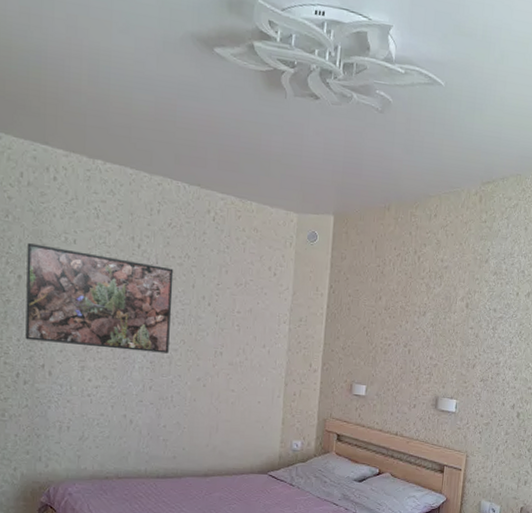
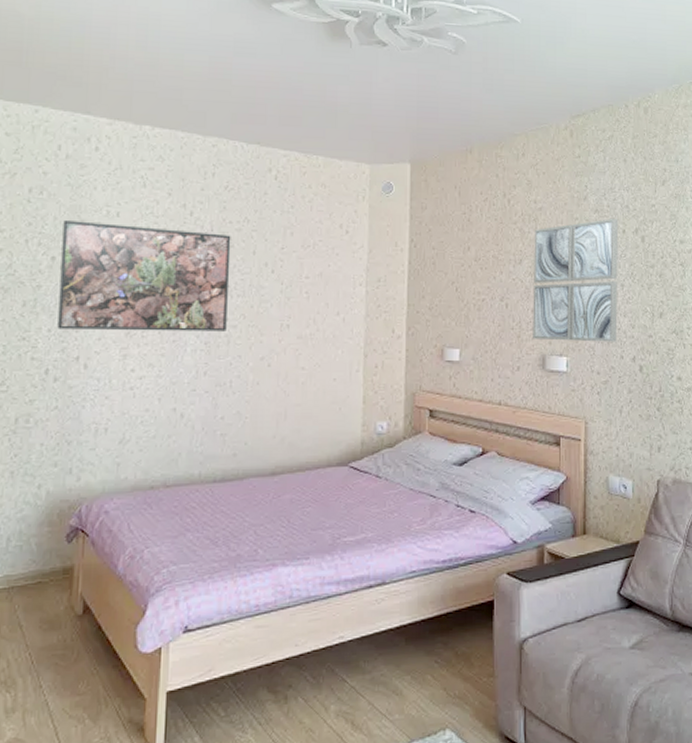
wall art: none [429,281,514,391] -> present [533,218,619,342]

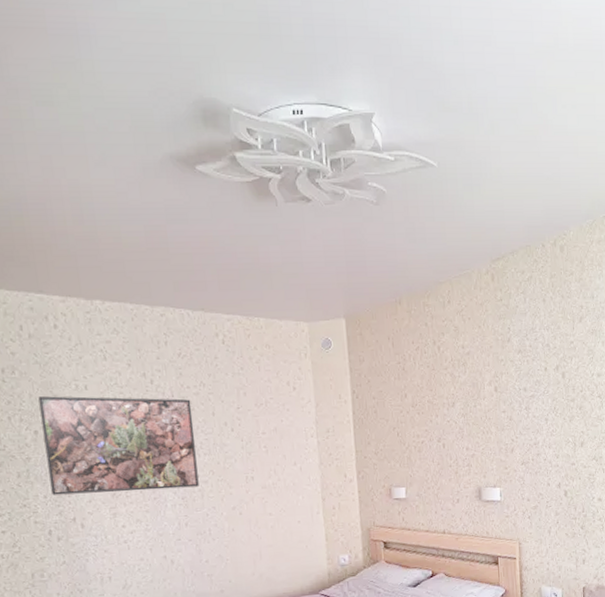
wall art: present [533,218,619,342] -> none [464,357,544,474]

